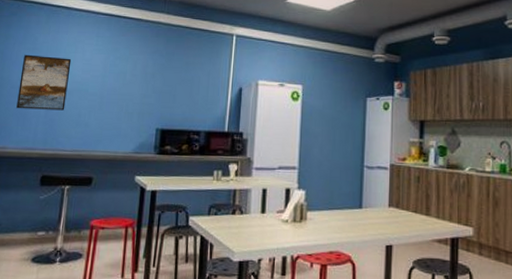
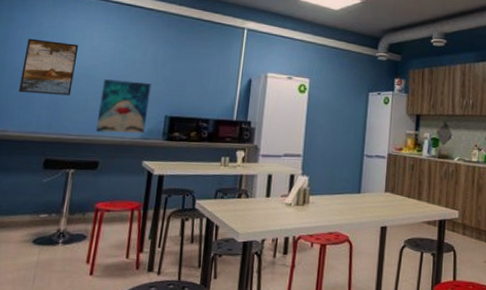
wall art: none [90,92,142,148] -> present [96,78,152,134]

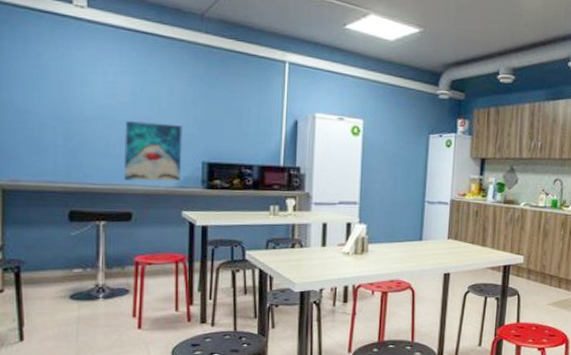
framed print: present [19,38,79,96] -> none [25,72,90,140]

